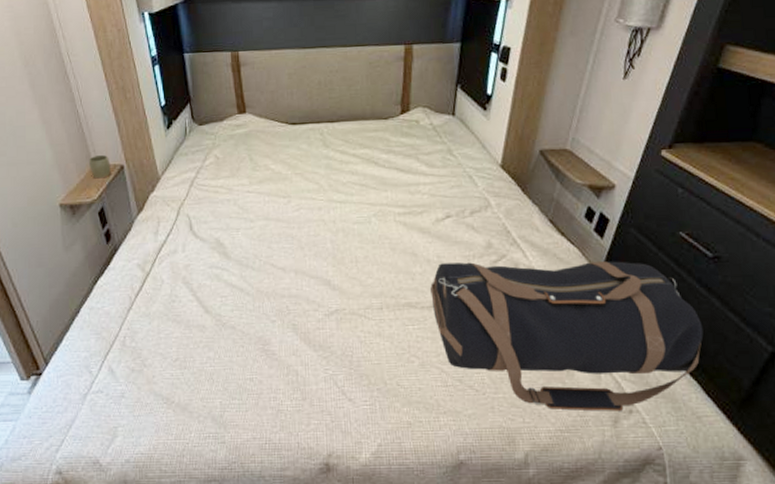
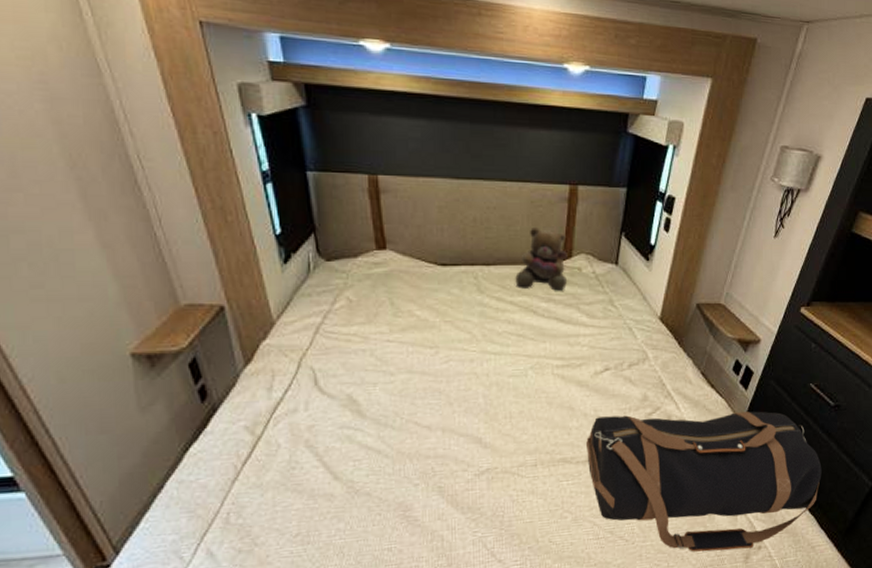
mug: present [89,155,111,179] -> none [174,293,206,322]
teddy bear: none [357,85,407,143] -> present [515,226,568,291]

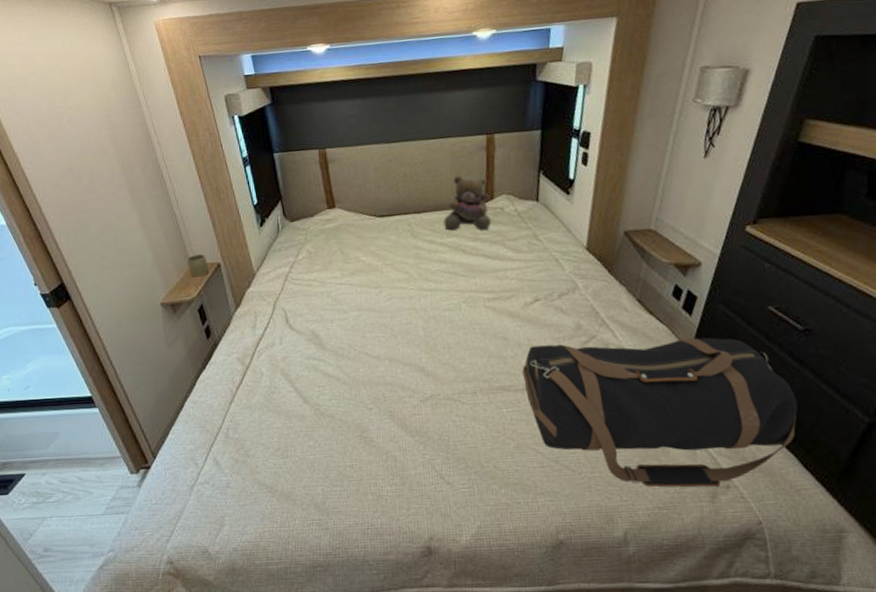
mug: none [174,293,206,322] -> present [187,254,209,278]

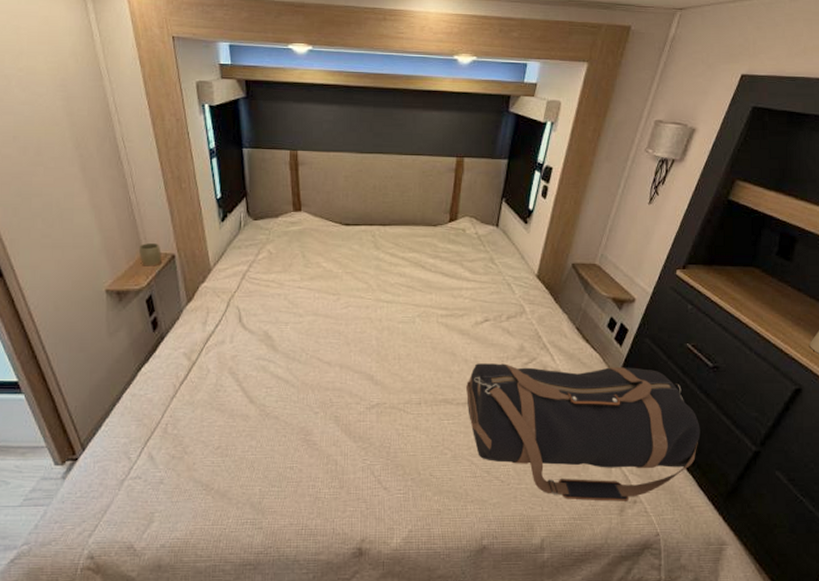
teddy bear: present [443,174,492,231] -> none [407,193,453,249]

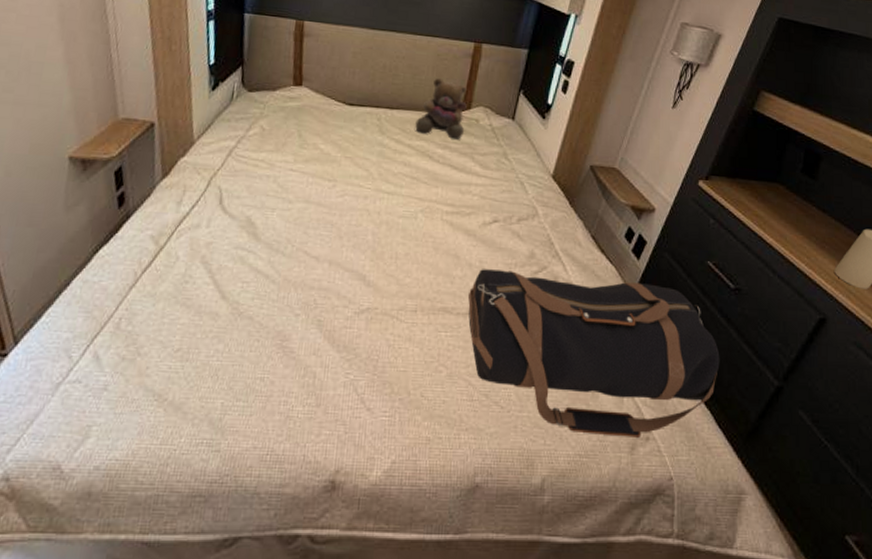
mug: present [139,243,162,267] -> none [113,108,140,134]
teddy bear: none [407,193,453,249] -> present [415,77,467,139]

